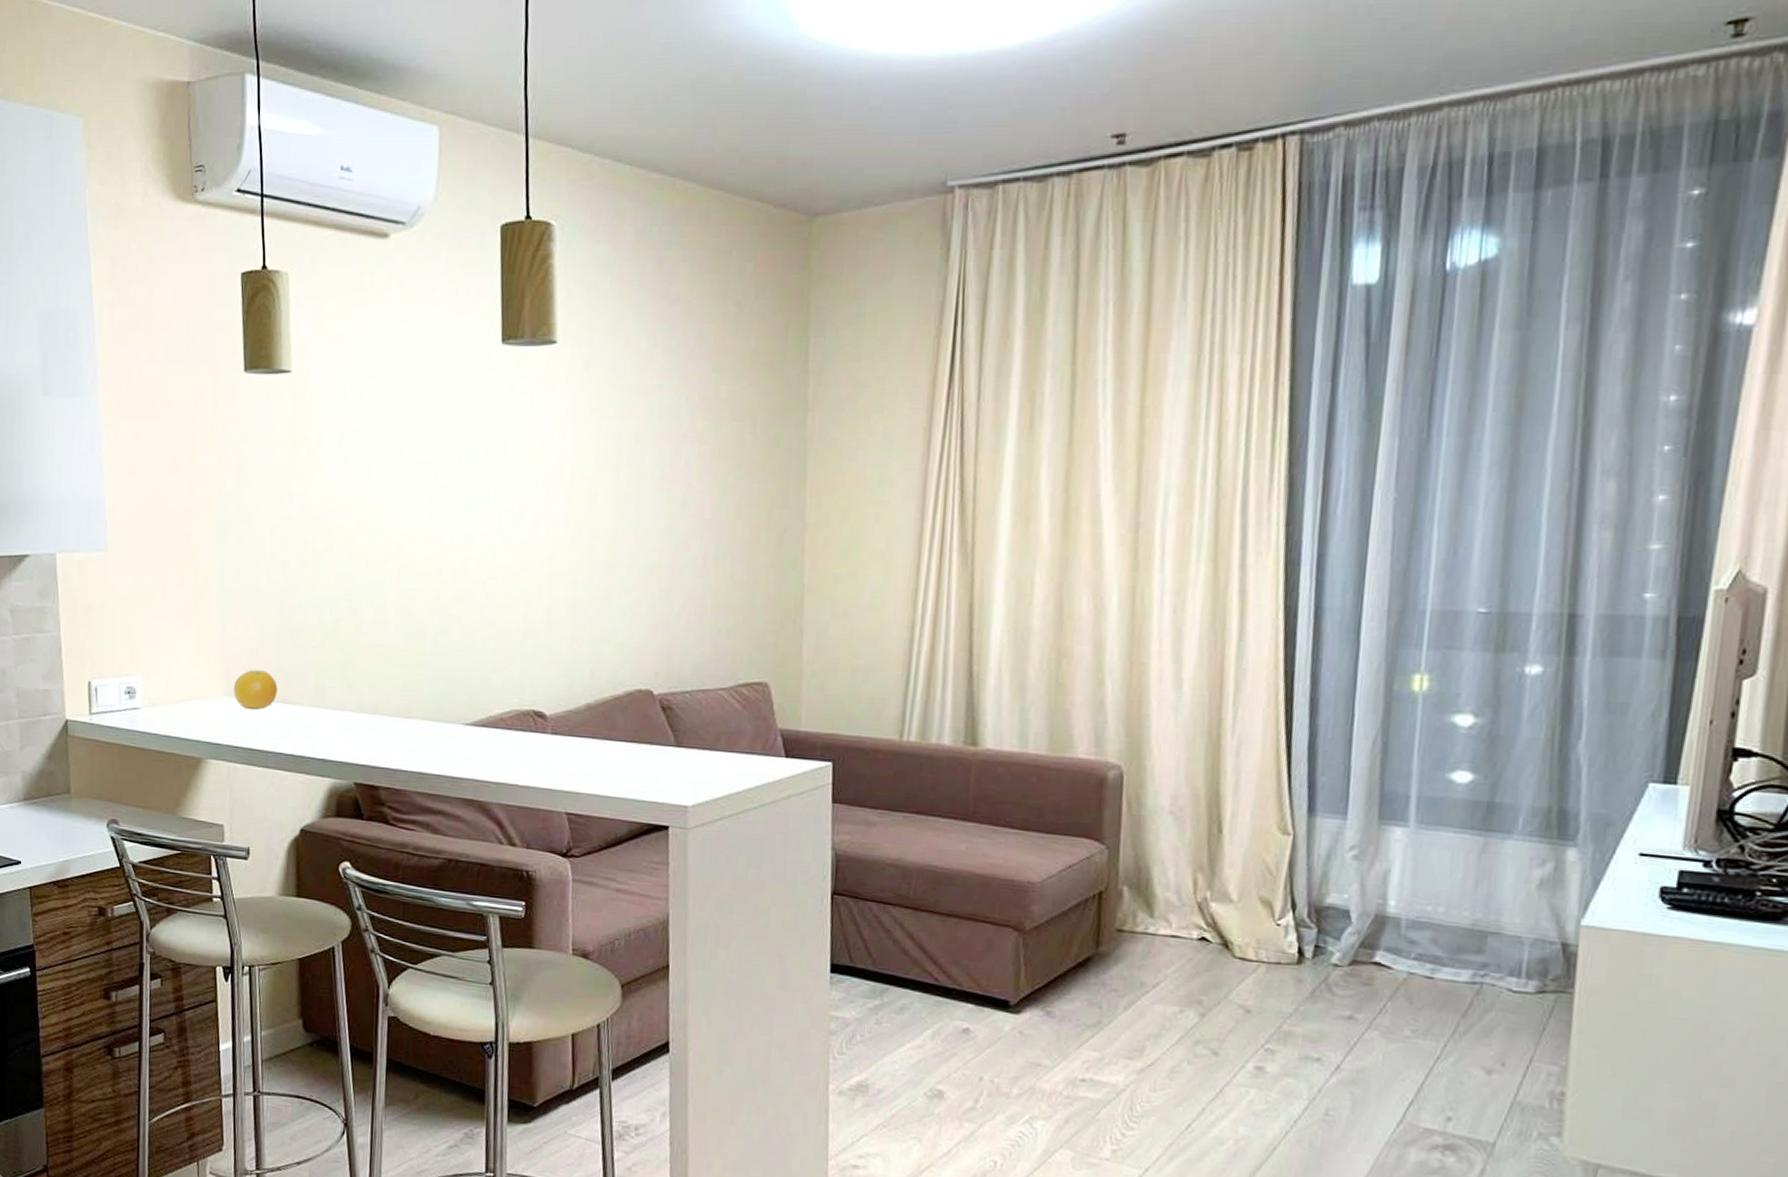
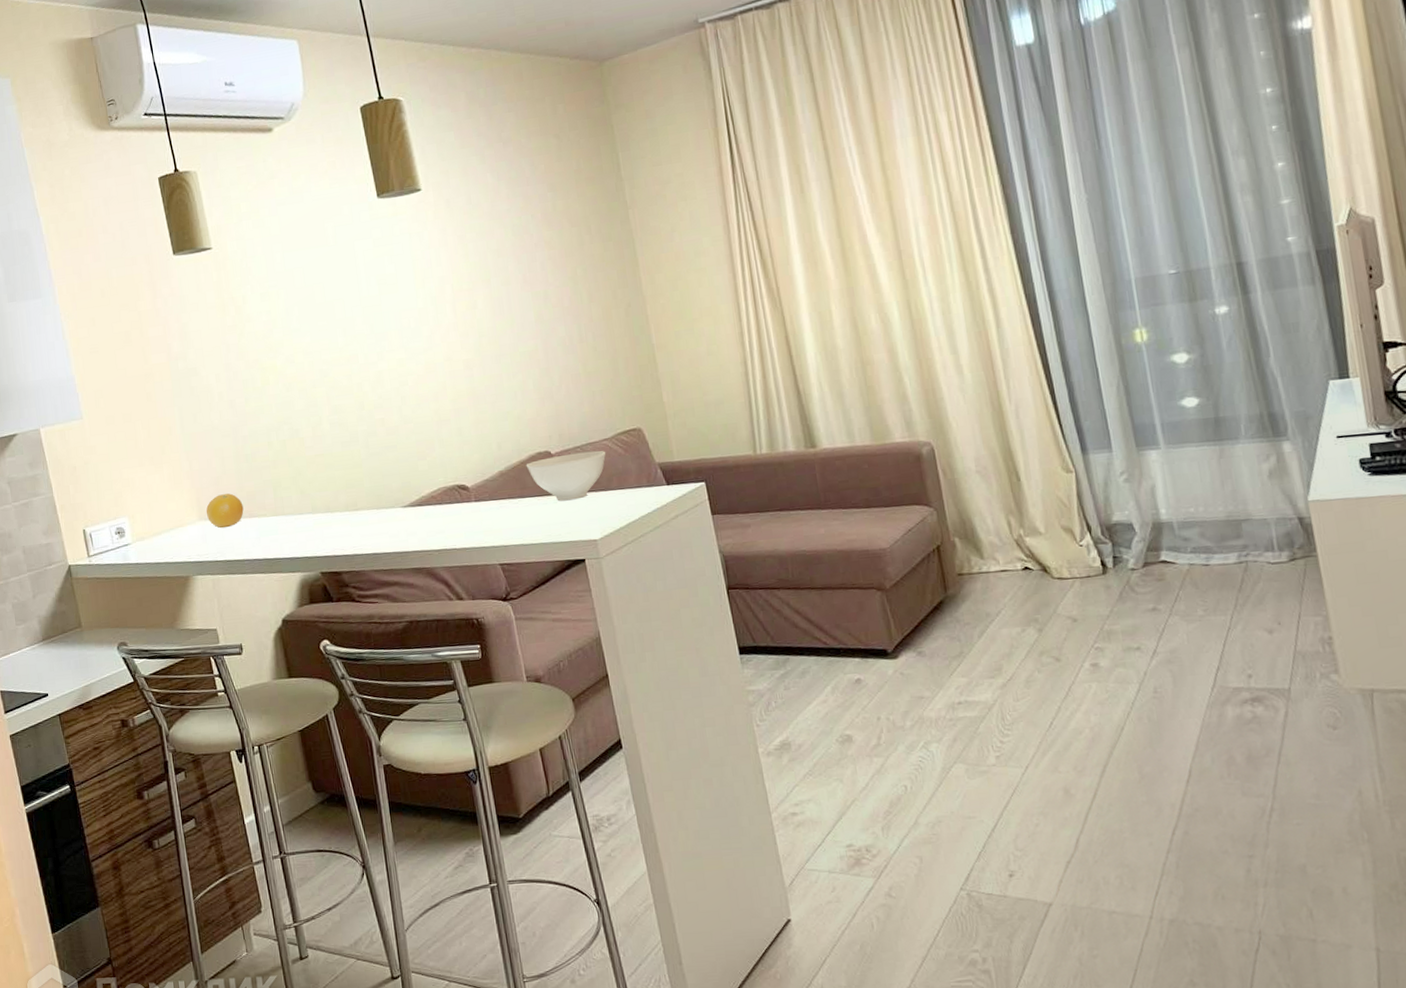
bowl: none [620,698,720,755] -> present [526,450,606,502]

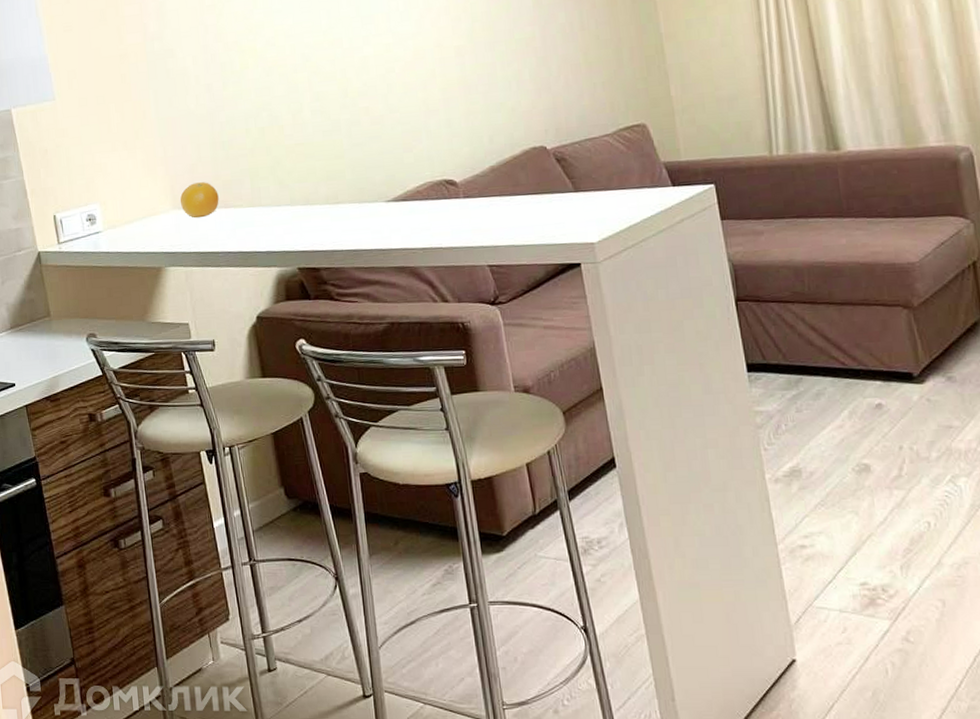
bowl: present [526,450,606,502] -> none [519,147,607,201]

